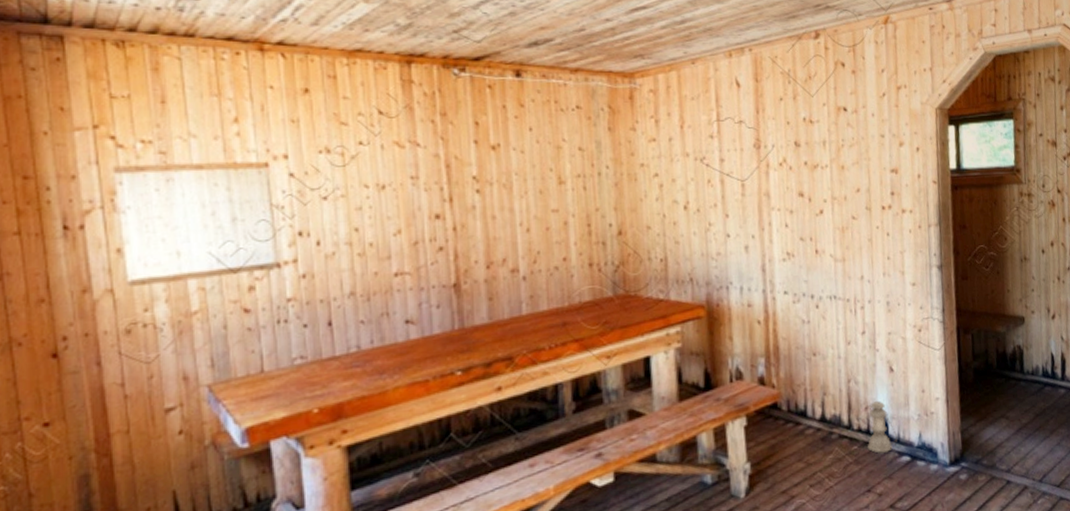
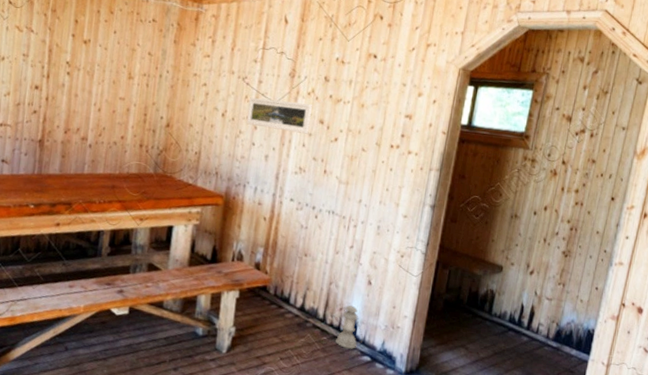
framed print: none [713,175,790,214] -> present [246,97,313,134]

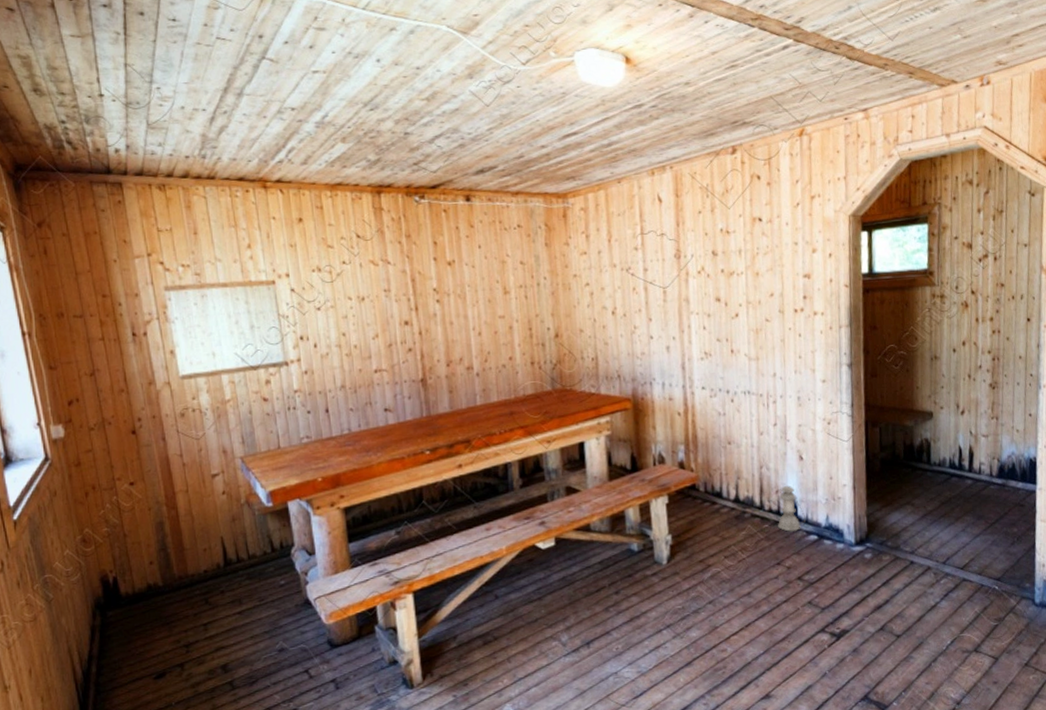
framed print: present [246,97,313,134] -> none [638,282,707,318]

